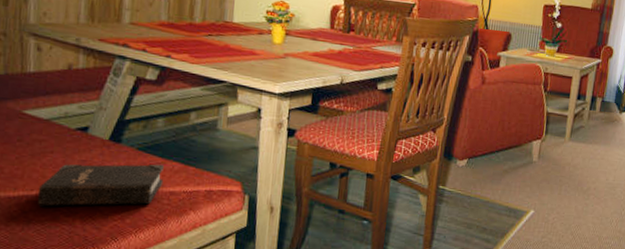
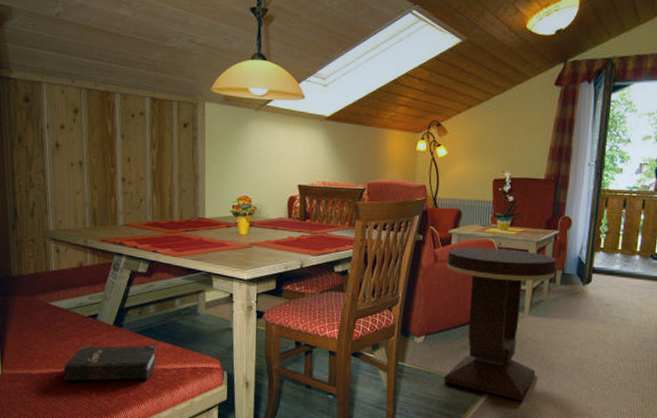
side table: none [484,71,598,225] -> present [444,247,557,401]

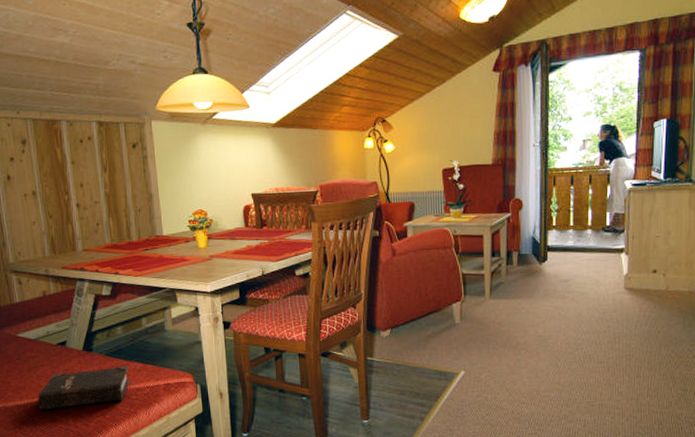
side table: present [444,247,557,401] -> none [405,236,512,383]

